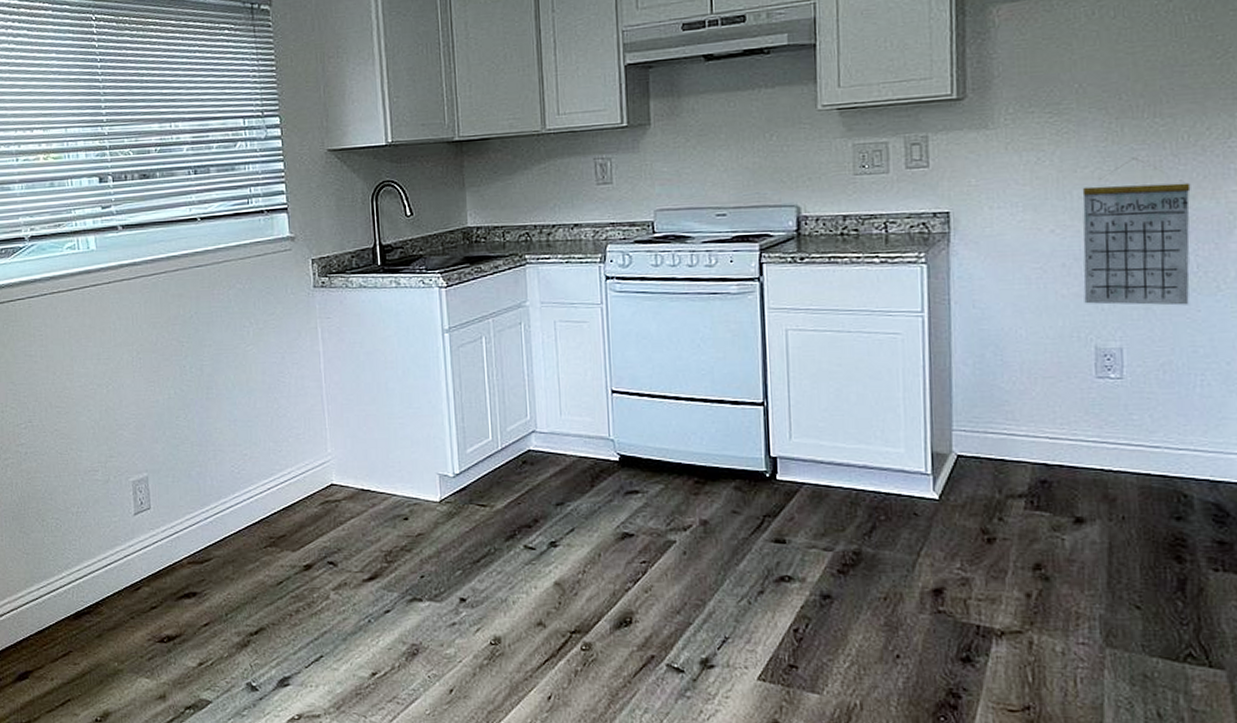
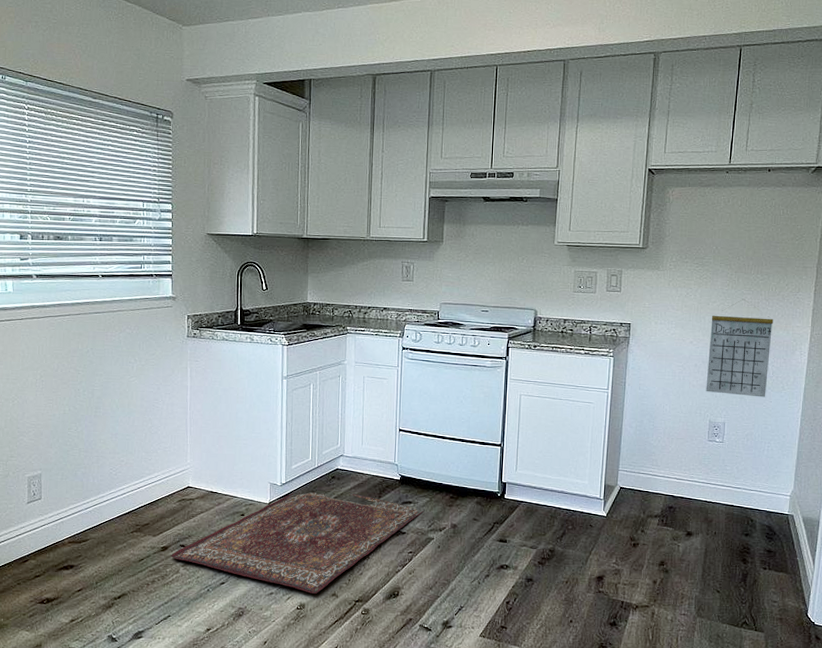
rug: none [316,482,659,623] -> present [170,492,425,594]

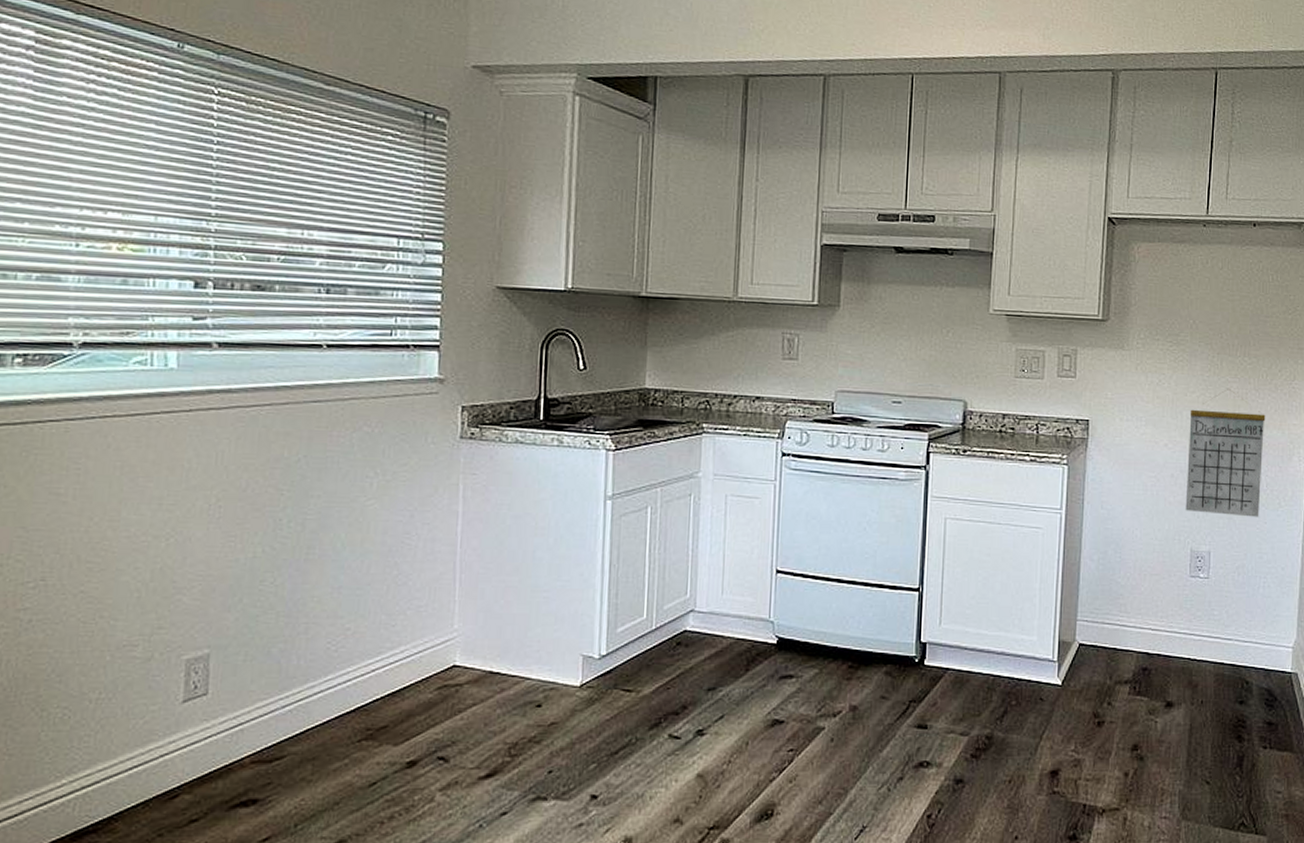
rug: present [170,492,425,594] -> none [421,666,812,821]

